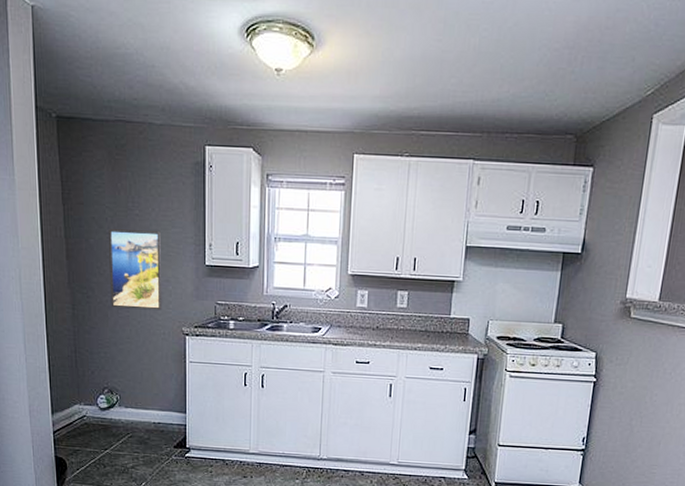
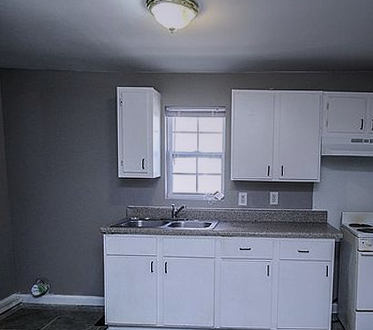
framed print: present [109,229,163,311] -> none [41,152,84,215]

